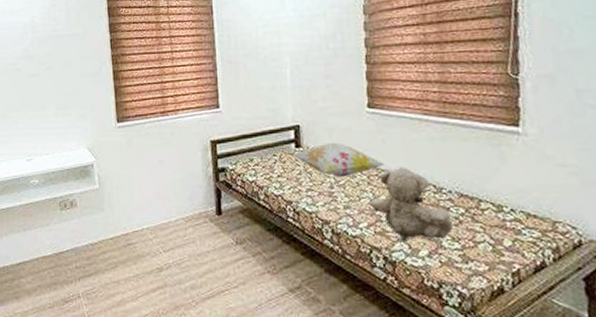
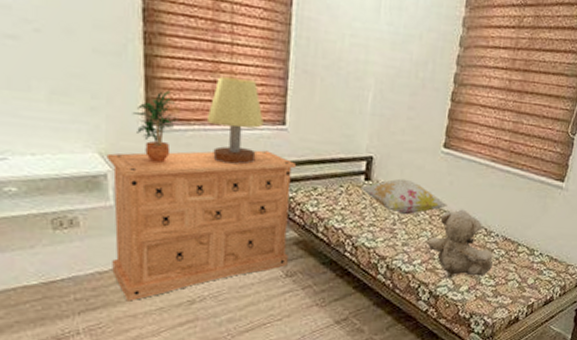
dresser: none [92,131,236,269] -> present [106,150,297,301]
potted plant: none [107,94,138,151] -> present [132,90,178,163]
table lamp: none [159,76,202,146] -> present [208,77,263,165]

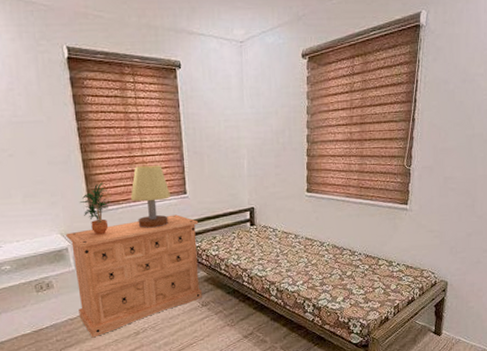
decorative pillow: present [360,178,447,215] -> none [248,220,317,248]
teddy bear: present [427,209,494,278] -> none [305,237,360,292]

